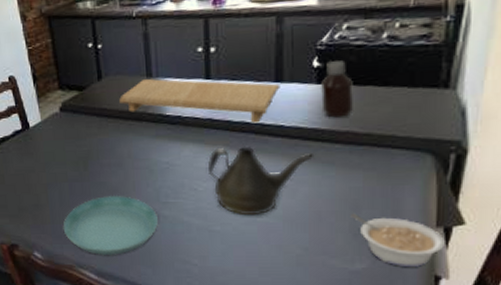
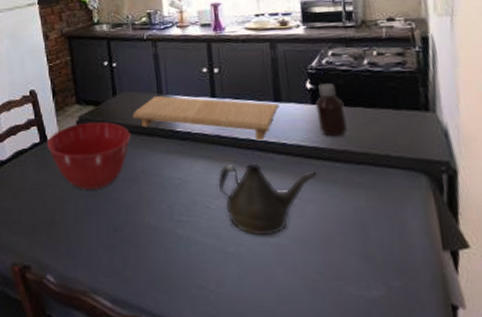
mixing bowl: none [29,107,117,175] -> present [47,121,131,190]
saucer: present [63,195,158,256] -> none [77,212,173,280]
legume: present [350,213,445,268] -> none [359,234,455,296]

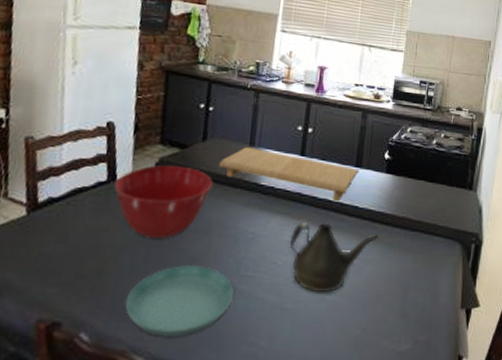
saucer: none [77,212,173,280] -> present [125,264,234,338]
bottle: present [316,83,347,137] -> none [388,156,411,205]

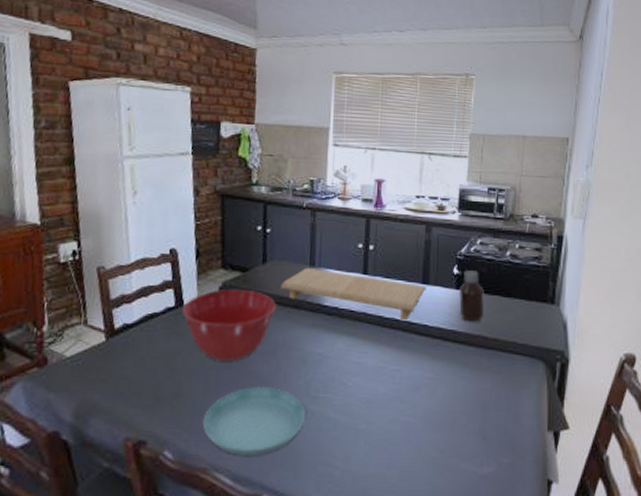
teapot: present [289,221,379,293] -> none [357,342,452,415]
bottle: none [388,156,411,205] -> present [459,270,484,322]

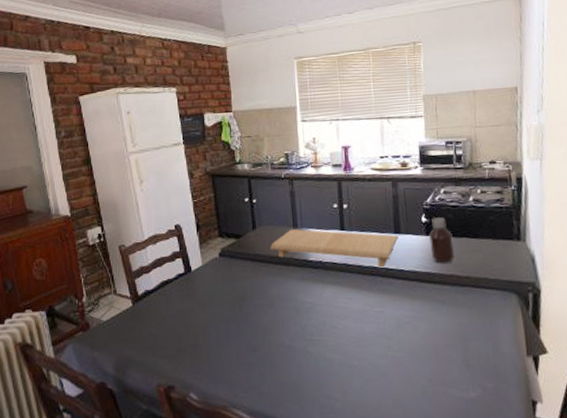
mixing bowl: present [183,289,276,361] -> none [191,253,268,315]
saucer: present [202,386,305,457] -> none [218,333,304,394]

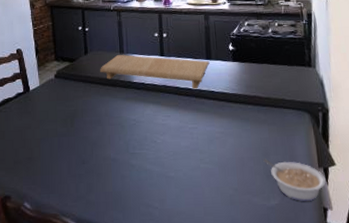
bottle: present [429,217,454,263] -> none [235,46,257,86]
legume: none [461,345,536,394] -> present [263,158,326,202]

